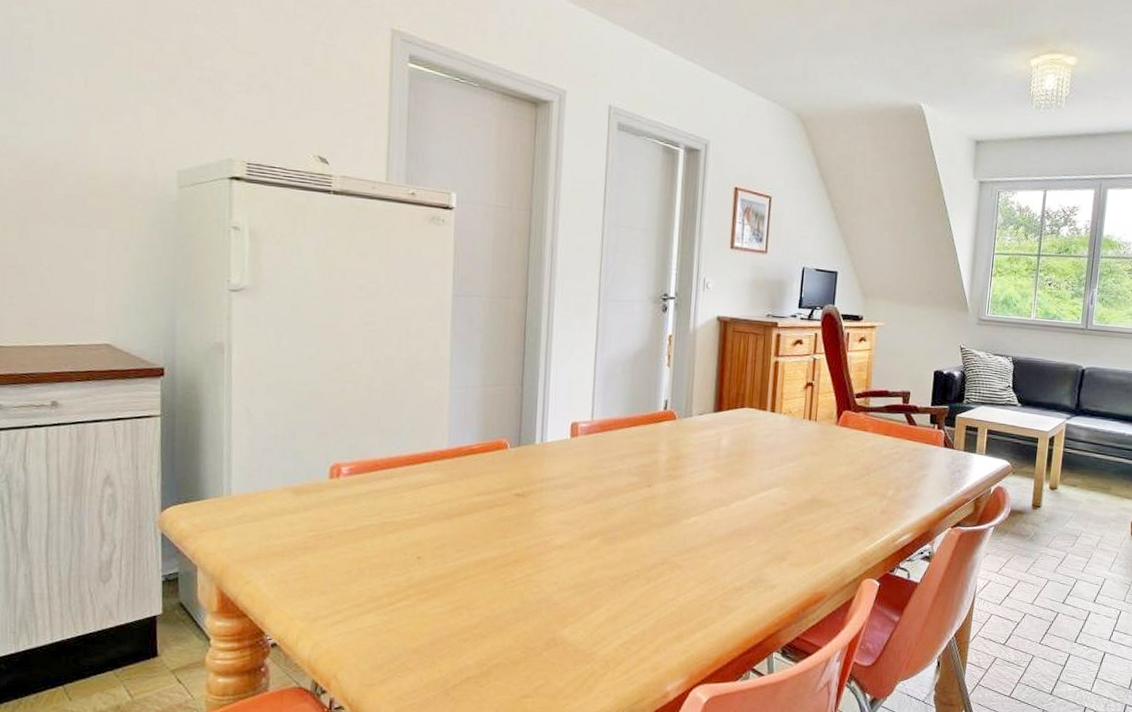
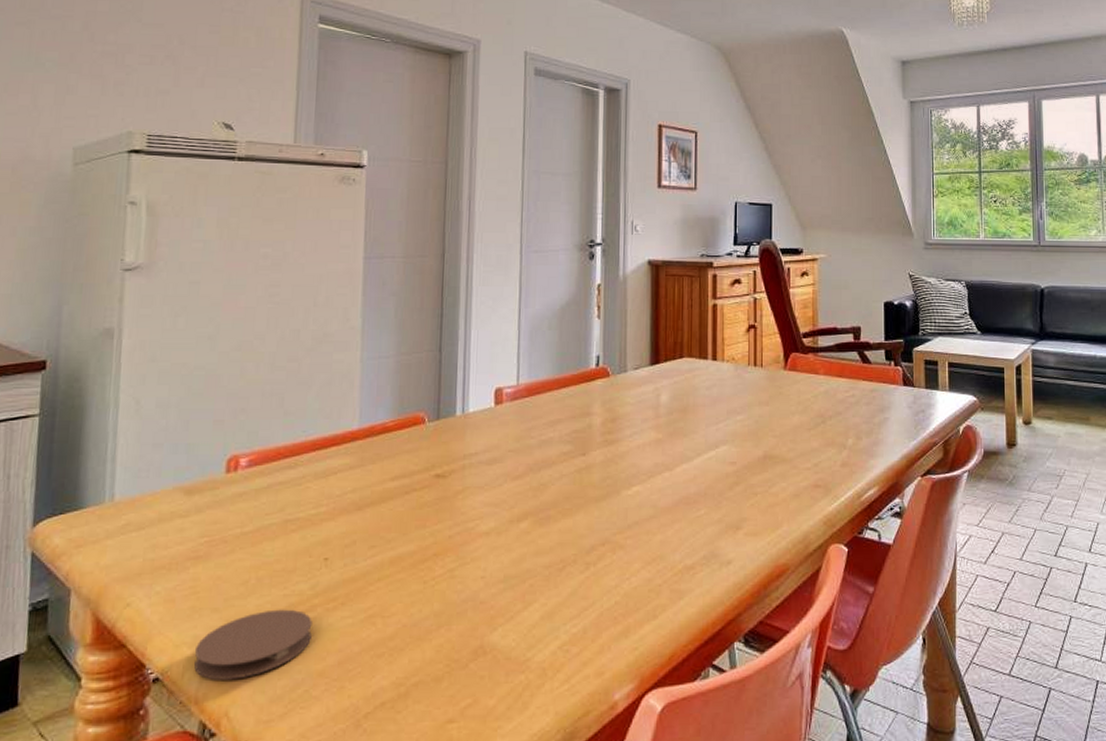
coaster: none [306,596,407,650] -> present [194,609,312,680]

